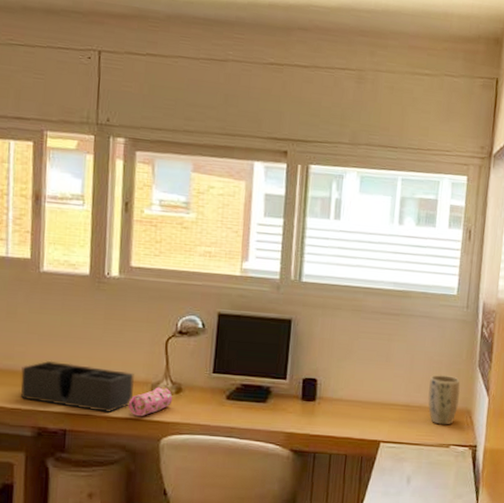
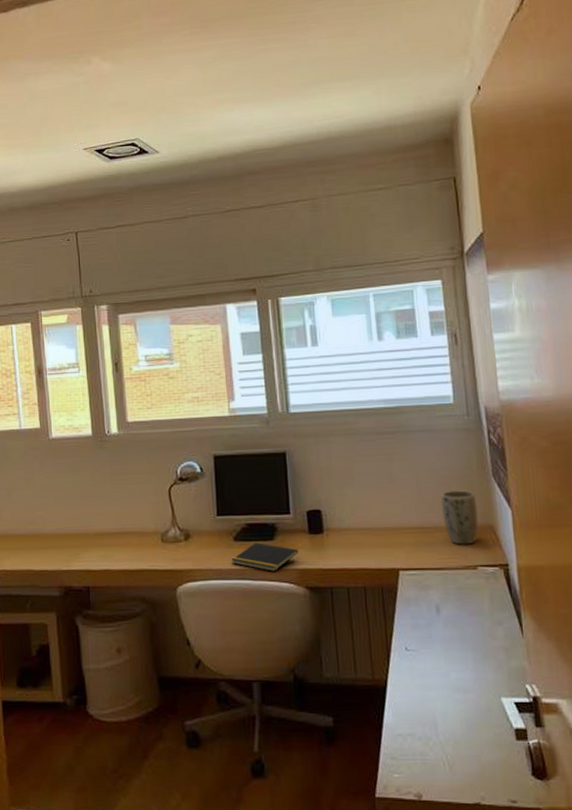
desk organizer: present [20,360,135,414] -> none [44,521,145,567]
pencil case: present [128,386,173,417] -> none [142,534,183,567]
notepad: none [221,403,289,432] -> present [232,542,299,571]

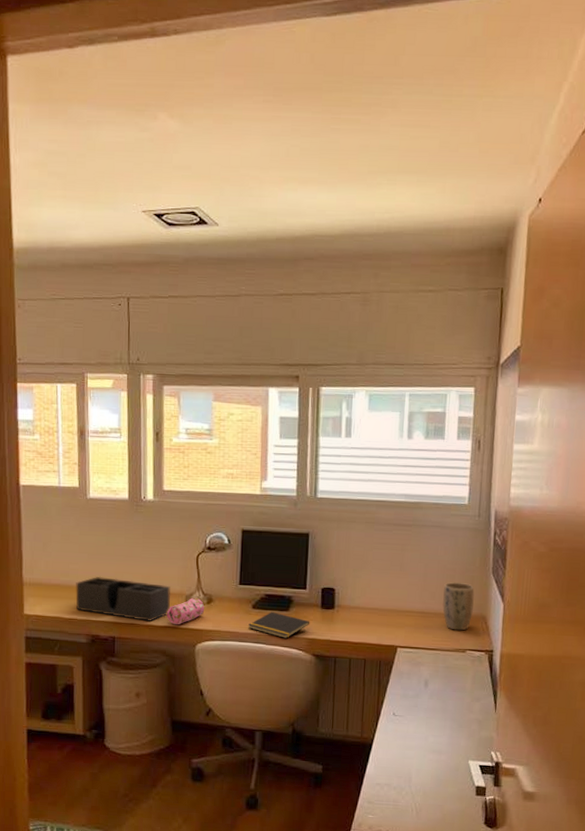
desk organizer: none [44,521,145,567] -> present [76,576,171,622]
pencil case: none [142,534,183,567] -> present [166,597,205,625]

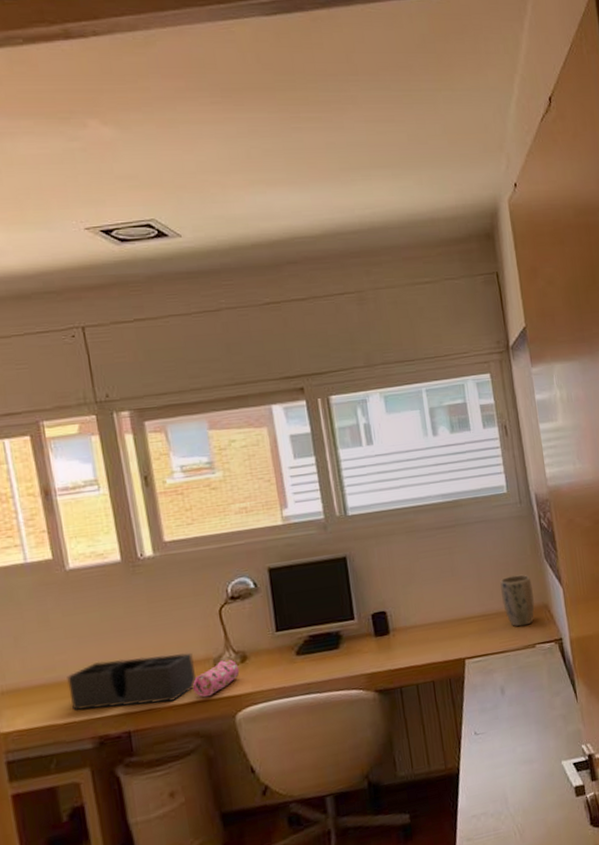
notepad: present [248,612,310,638] -> none [295,653,366,681]

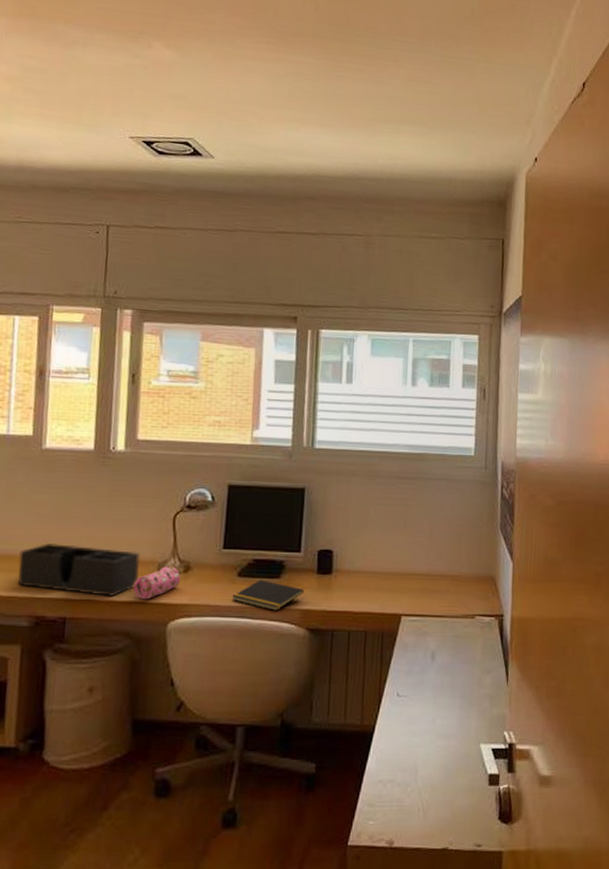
notepad: none [295,653,366,681] -> present [232,580,305,611]
plant pot: present [500,574,535,627] -> none [450,540,483,594]

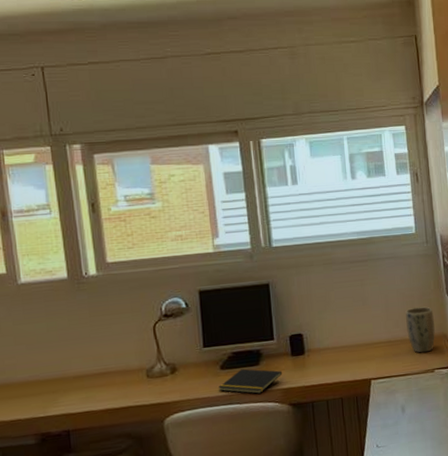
desk organizer: present [18,542,140,598] -> none [15,362,130,410]
pencil case: present [132,565,181,600] -> none [126,369,169,403]
plant pot: none [450,540,483,594] -> present [405,306,435,353]

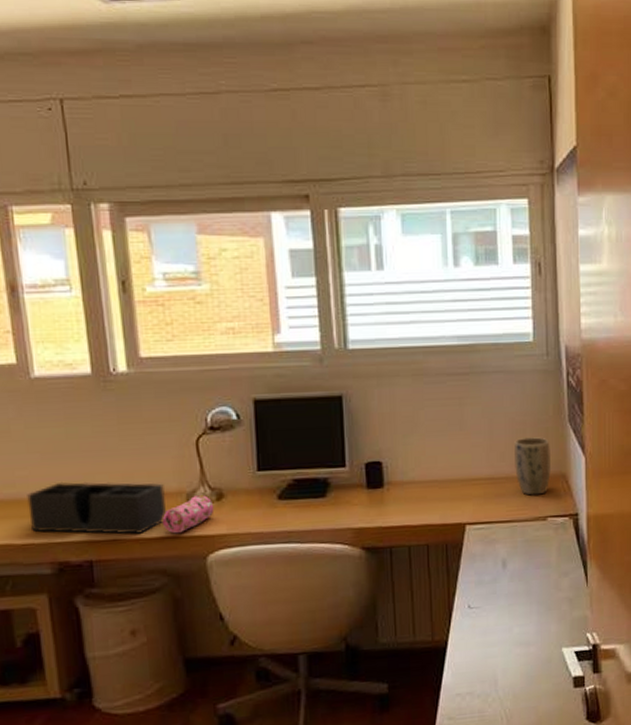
desk organizer: none [15,362,130,410] -> present [27,481,166,535]
pencil case: none [126,369,169,403] -> present [162,494,214,534]
notepad: present [219,368,283,394] -> none [275,500,355,532]

